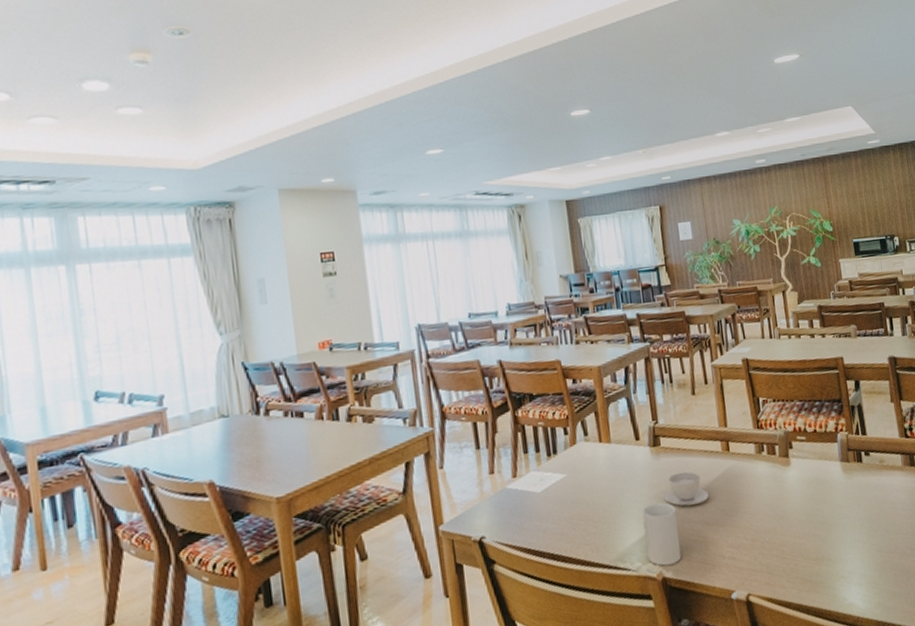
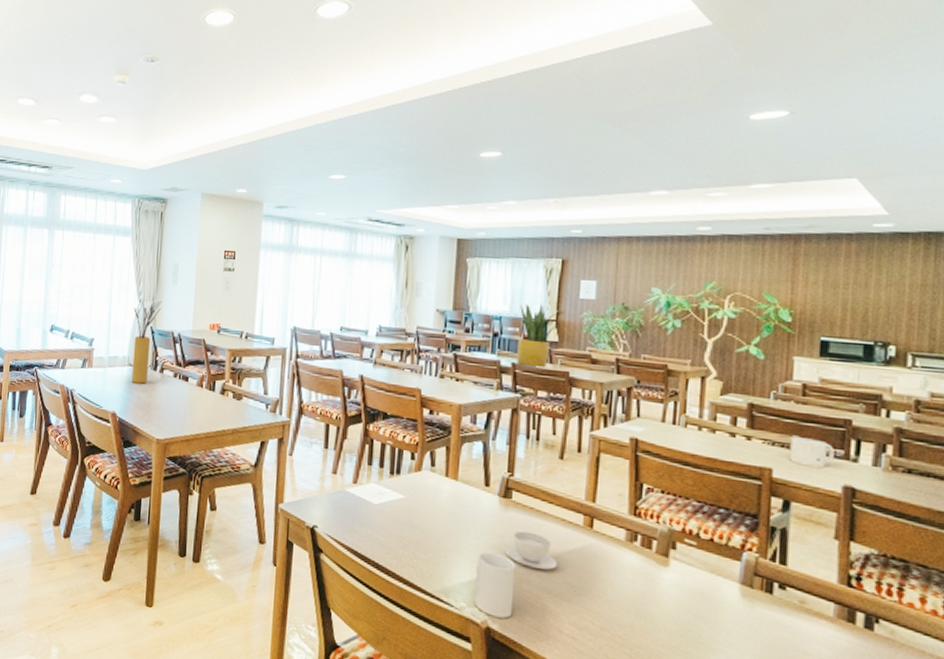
vase: none [213,324,252,438] -> present [131,297,162,384]
planter: none [633,251,667,314] -> present [516,304,557,368]
mug: none [850,324,879,350] -> present [789,437,835,470]

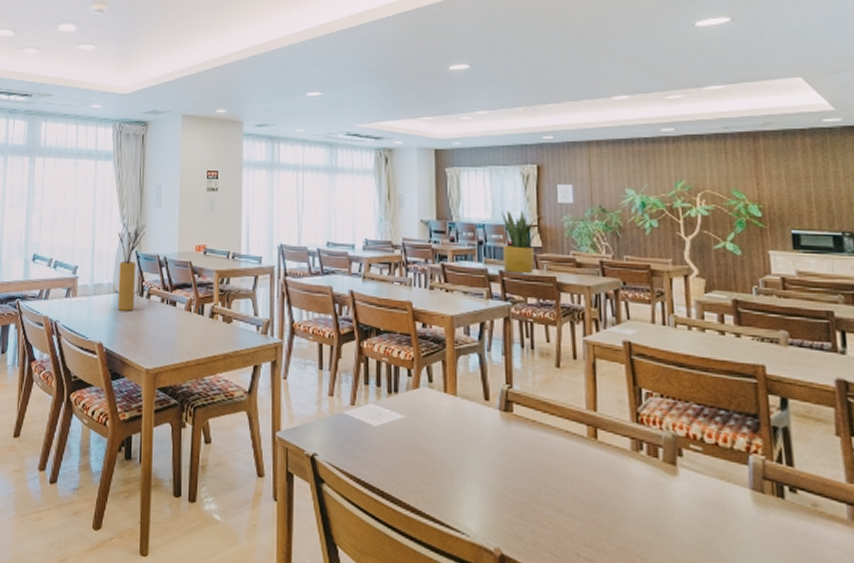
cup: present [474,551,516,619] -> none [484,471,526,544]
teacup: present [505,530,558,570] -> none [512,446,567,487]
mug: present [789,437,835,470] -> none [778,331,823,364]

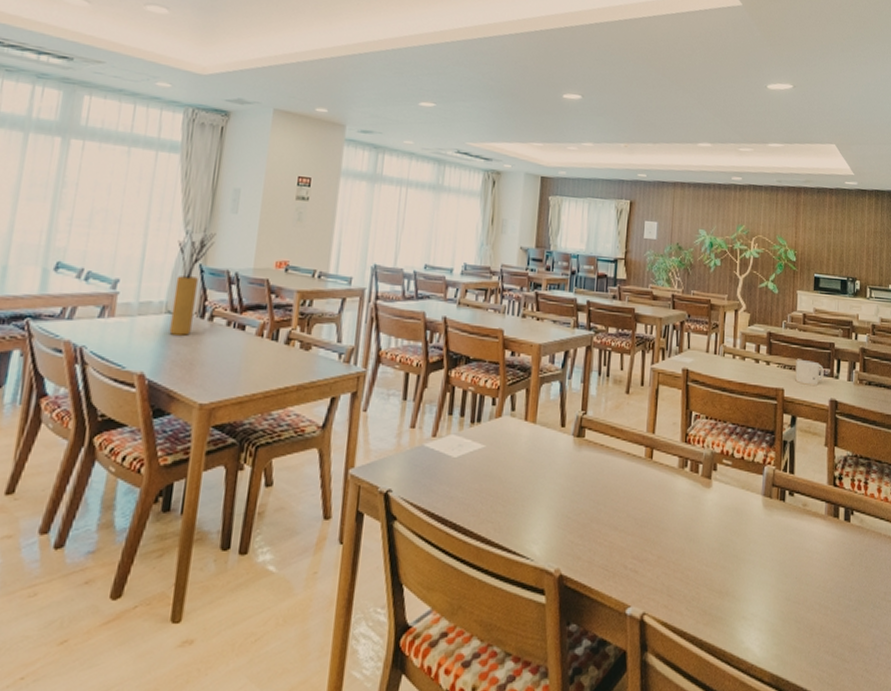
planter: present [502,210,539,274] -> none [591,243,626,305]
mug: none [778,331,823,364] -> present [795,360,824,387]

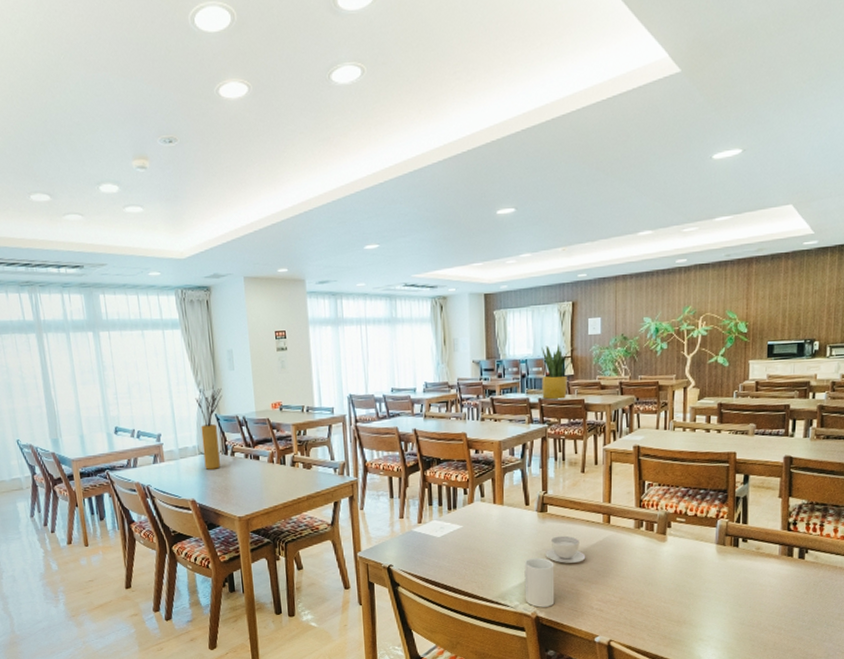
cup: none [549,495,587,563] -> present [524,557,555,608]
teacup: none [578,469,624,506] -> present [545,535,586,563]
planter: none [591,243,626,305] -> present [541,343,572,400]
mug: present [795,360,824,387] -> none [748,424,778,447]

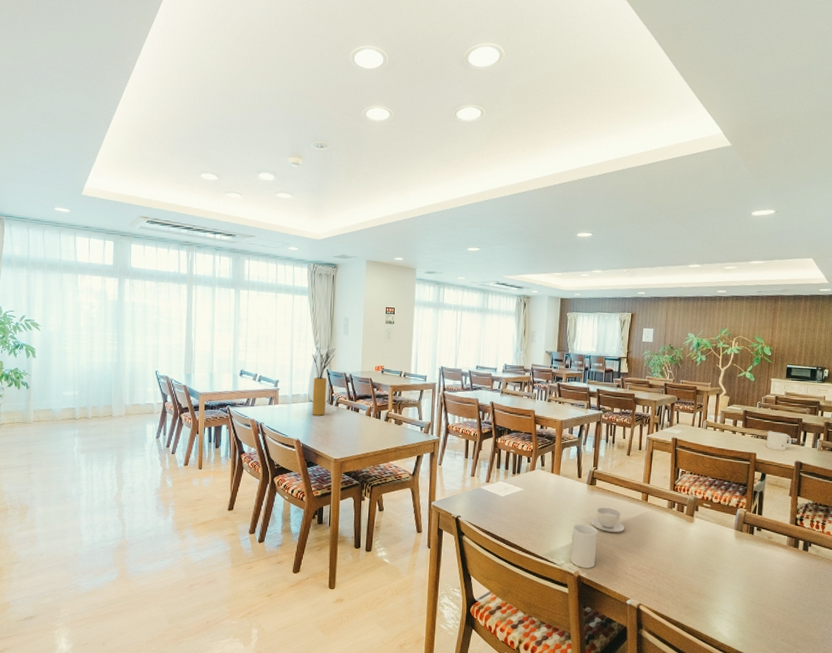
planter: present [541,343,572,400] -> none [600,346,628,392]
mug: none [748,424,778,447] -> present [766,431,792,452]

